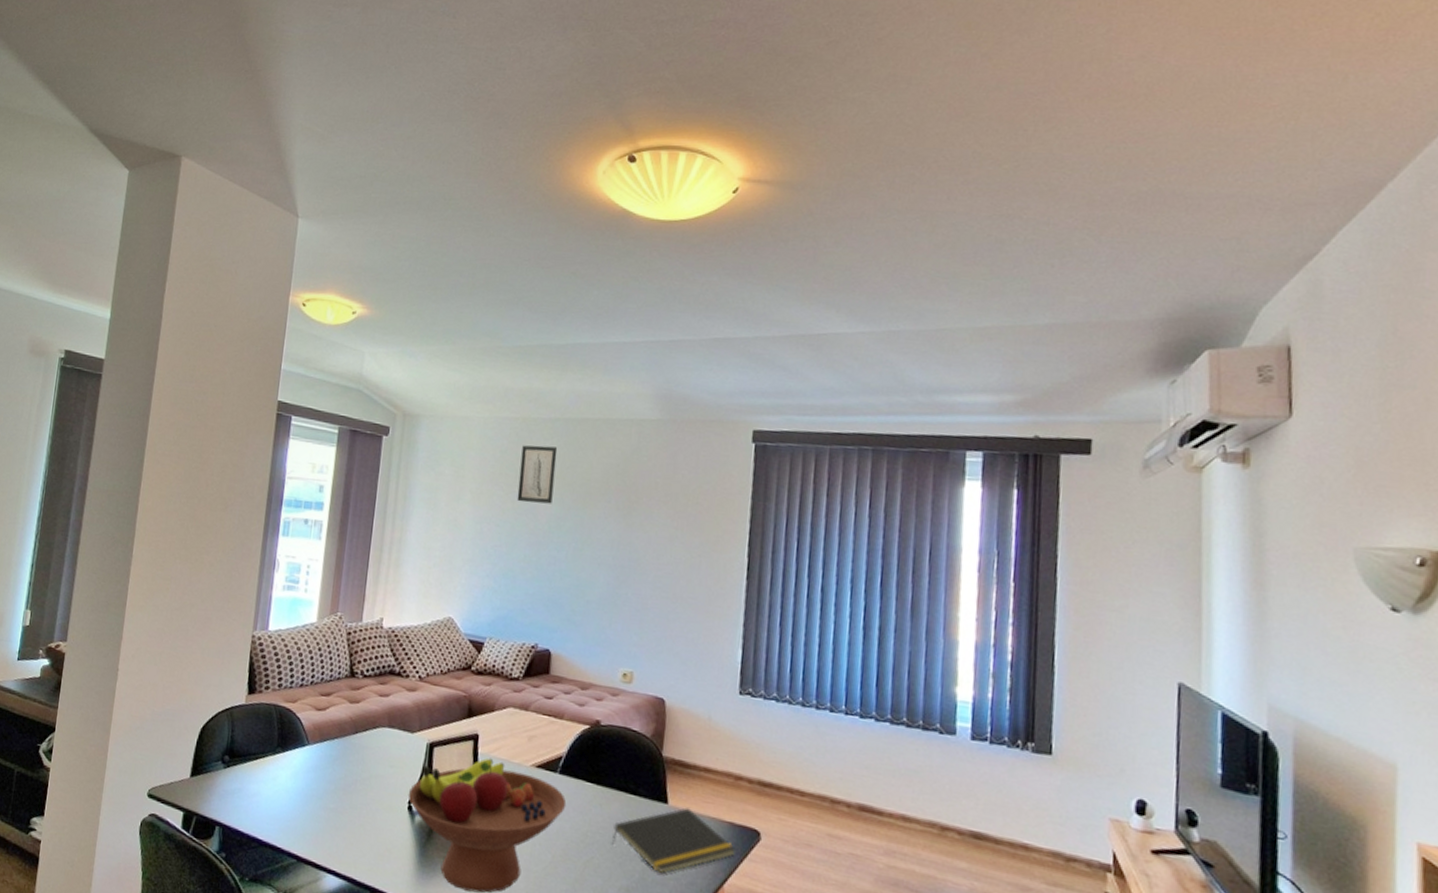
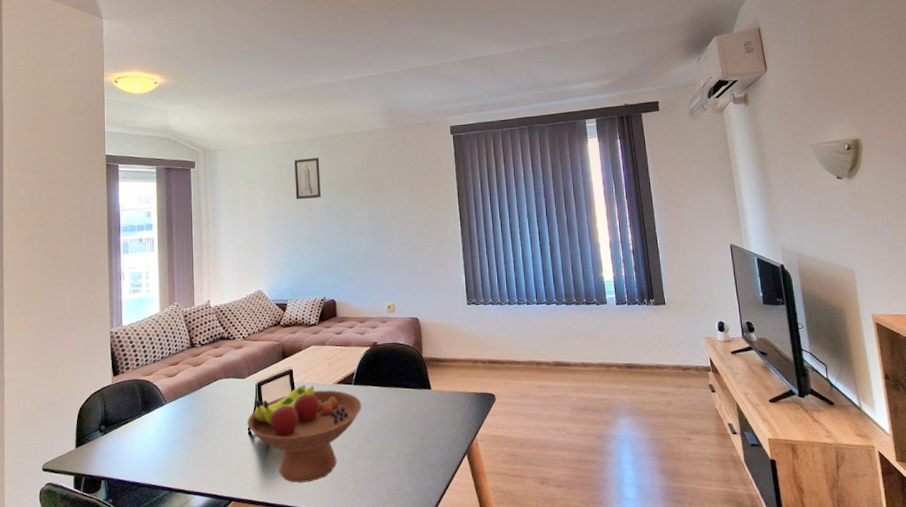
notepad: present [611,808,736,873] -> none [396,389,481,438]

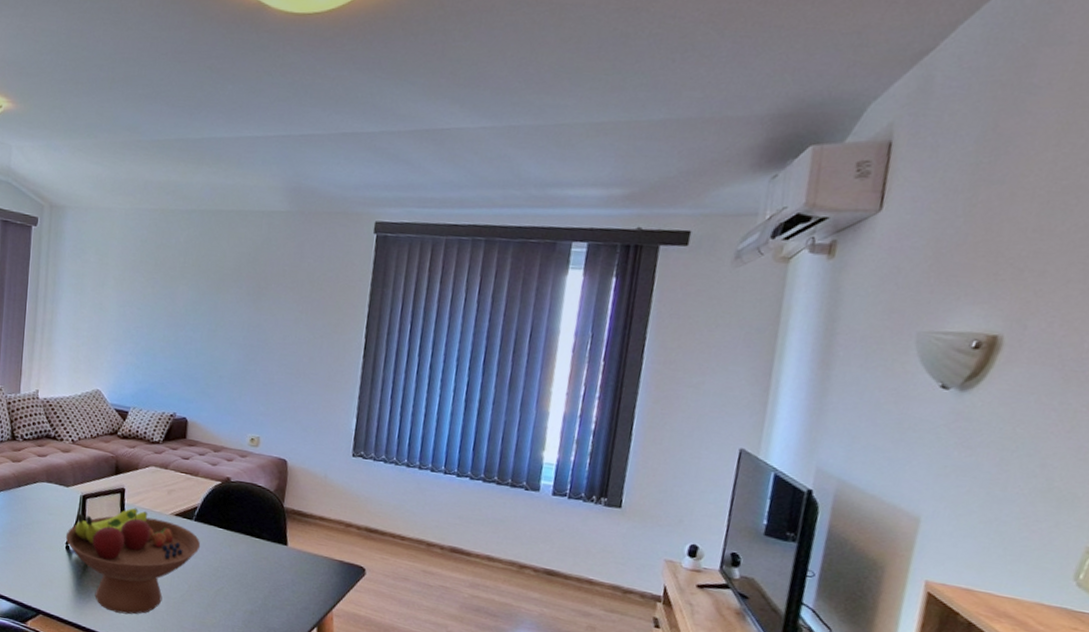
wall art: present [294,158,321,200] -> none [156,235,194,290]

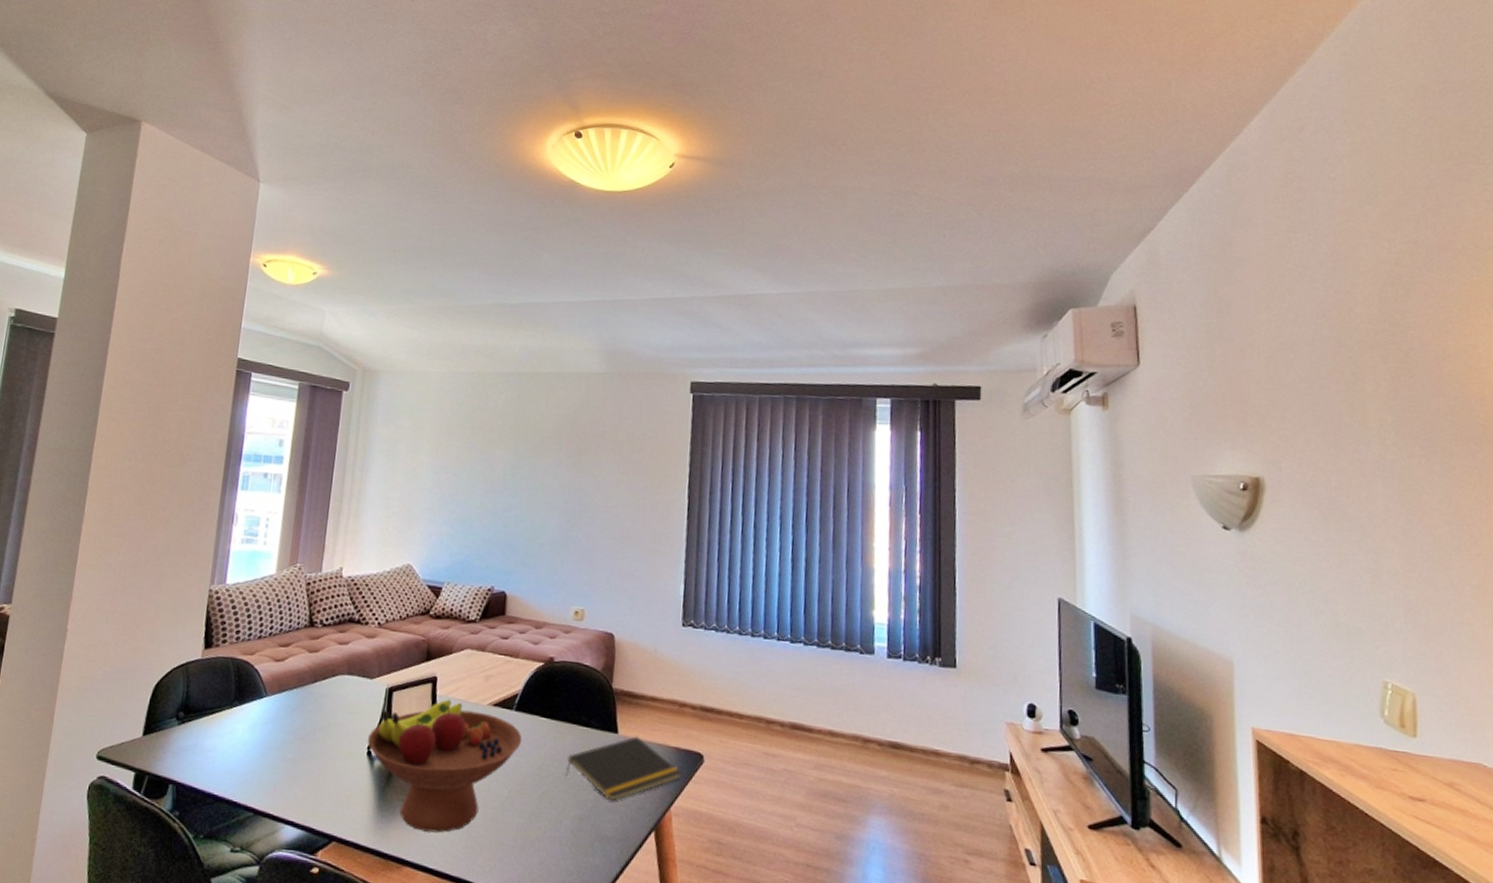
notepad: none [238,549,344,600] -> present [565,736,681,800]

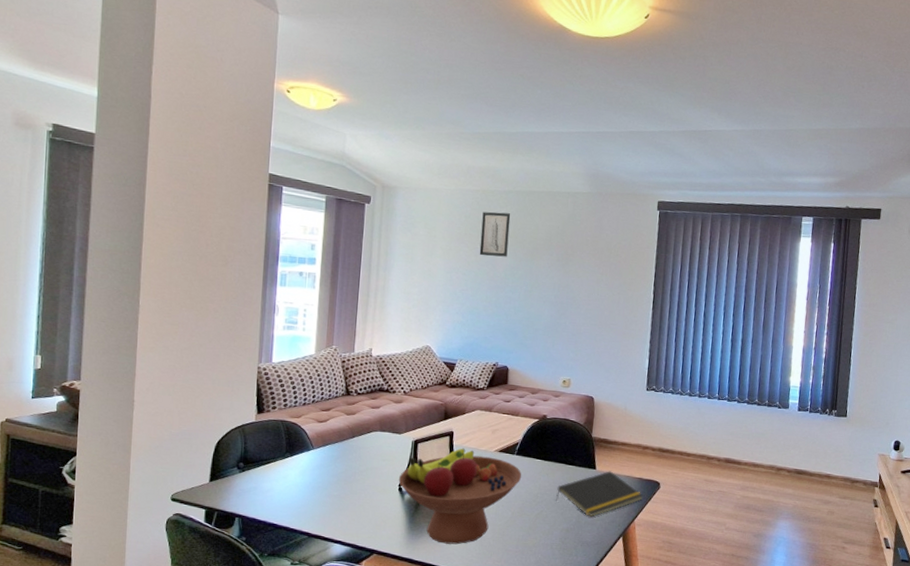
wall art: none [473,398,512,453] -> present [479,212,511,257]

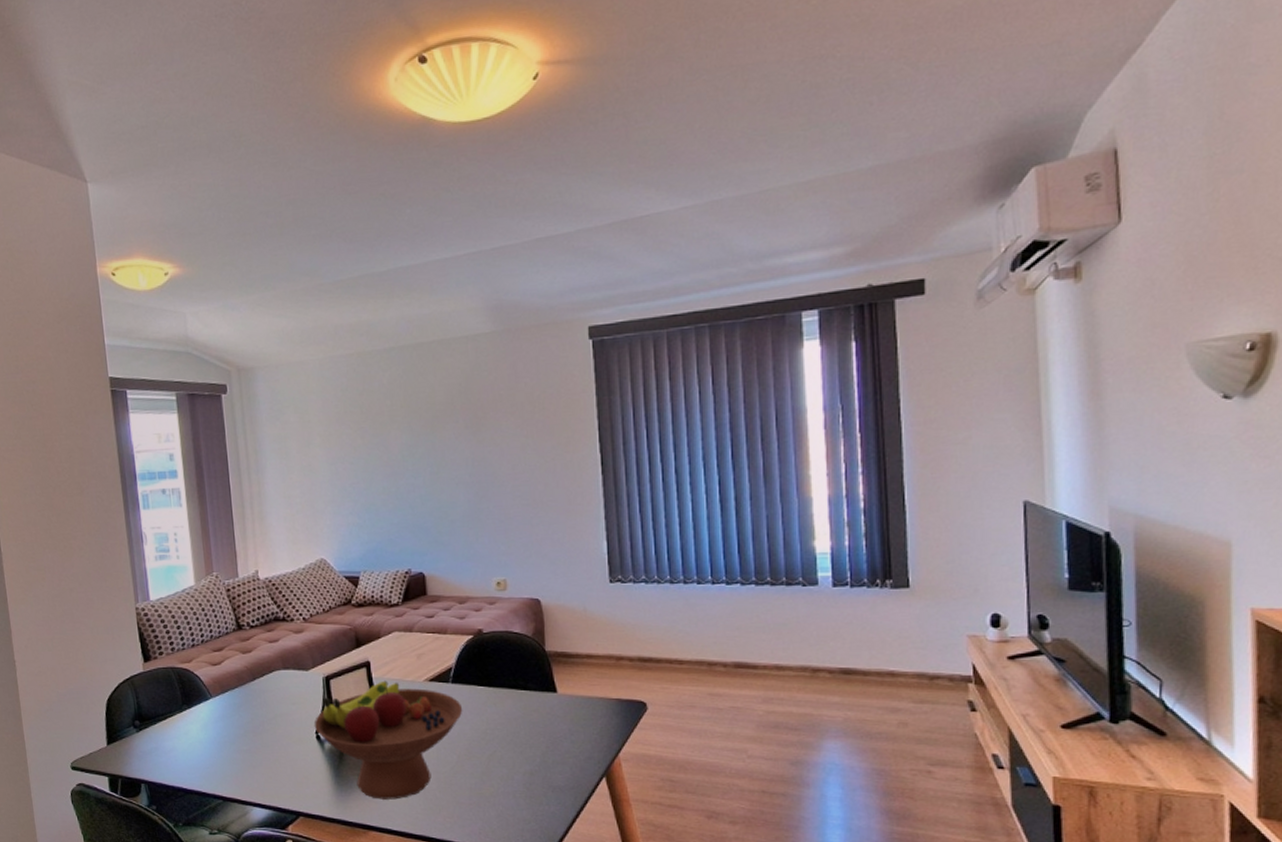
wall art: present [479,212,511,257] -> none [362,377,401,437]
notepad: present [555,471,643,517] -> none [510,693,626,753]

